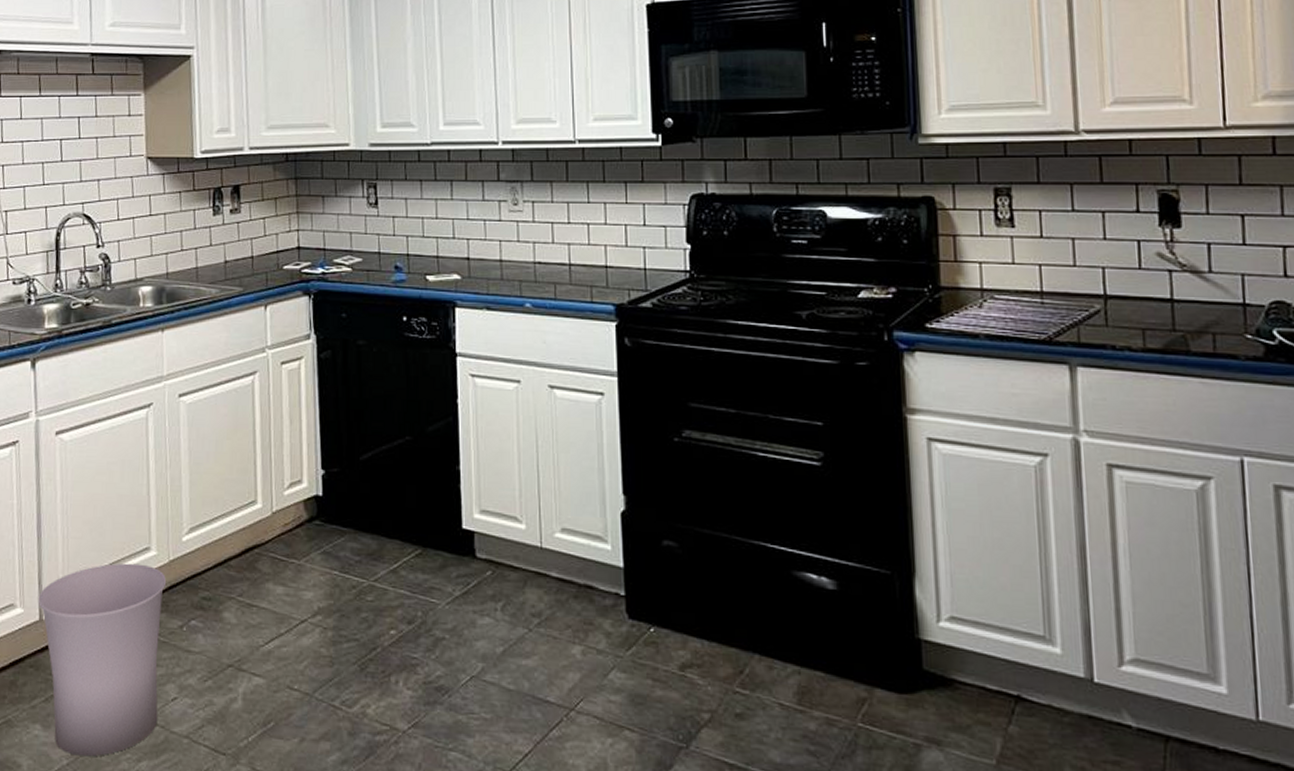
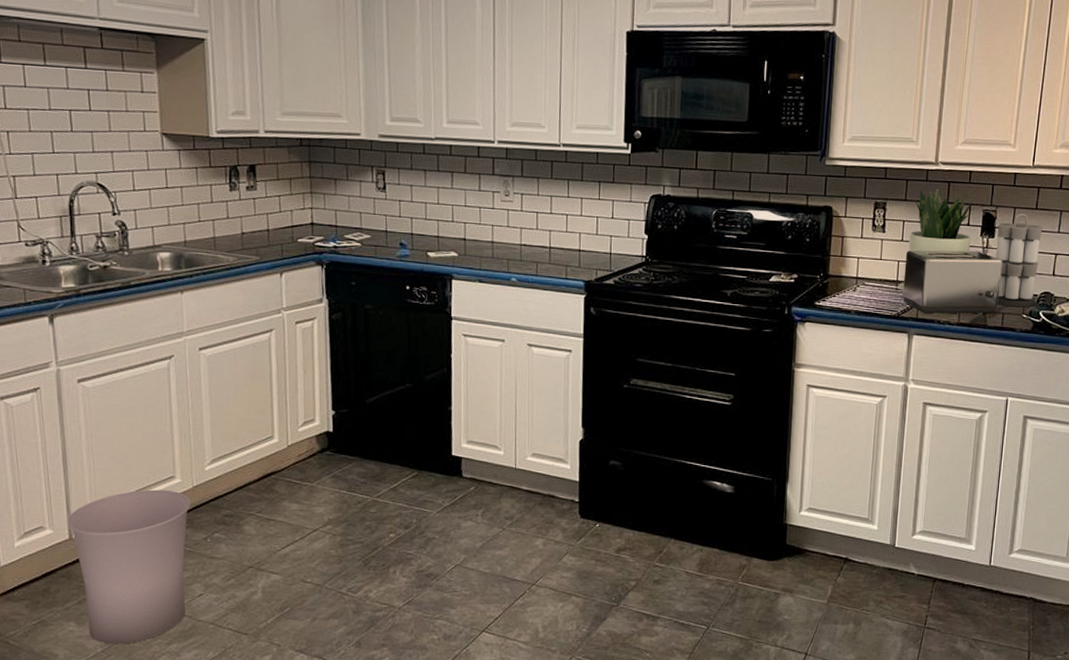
planter: none [1044,165,1146,308] -> present [898,188,975,292]
toaster: none [1049,246,1204,336] -> present [903,250,1003,314]
spice rack: none [1183,192,1266,324] -> present [995,213,1043,308]

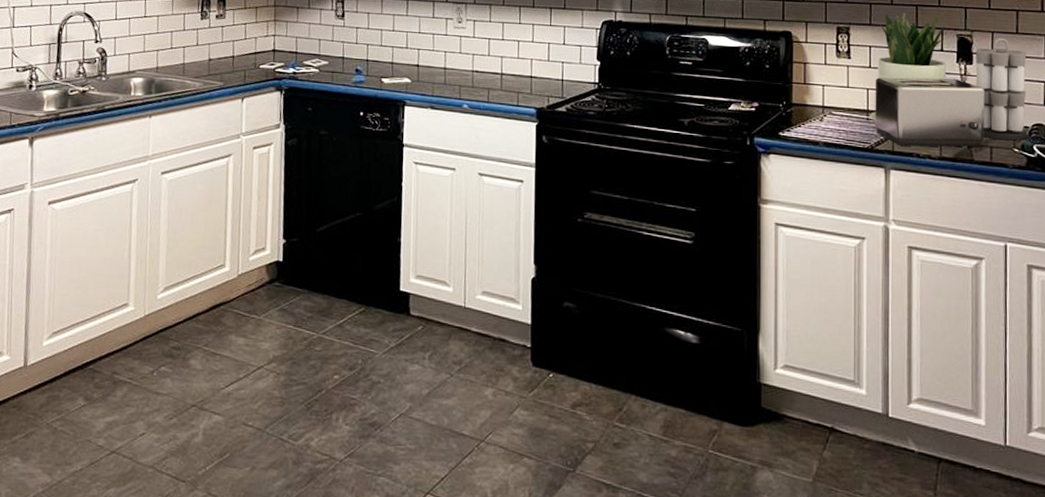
waste bin: present [67,489,191,644] -> none [23,317,142,485]

